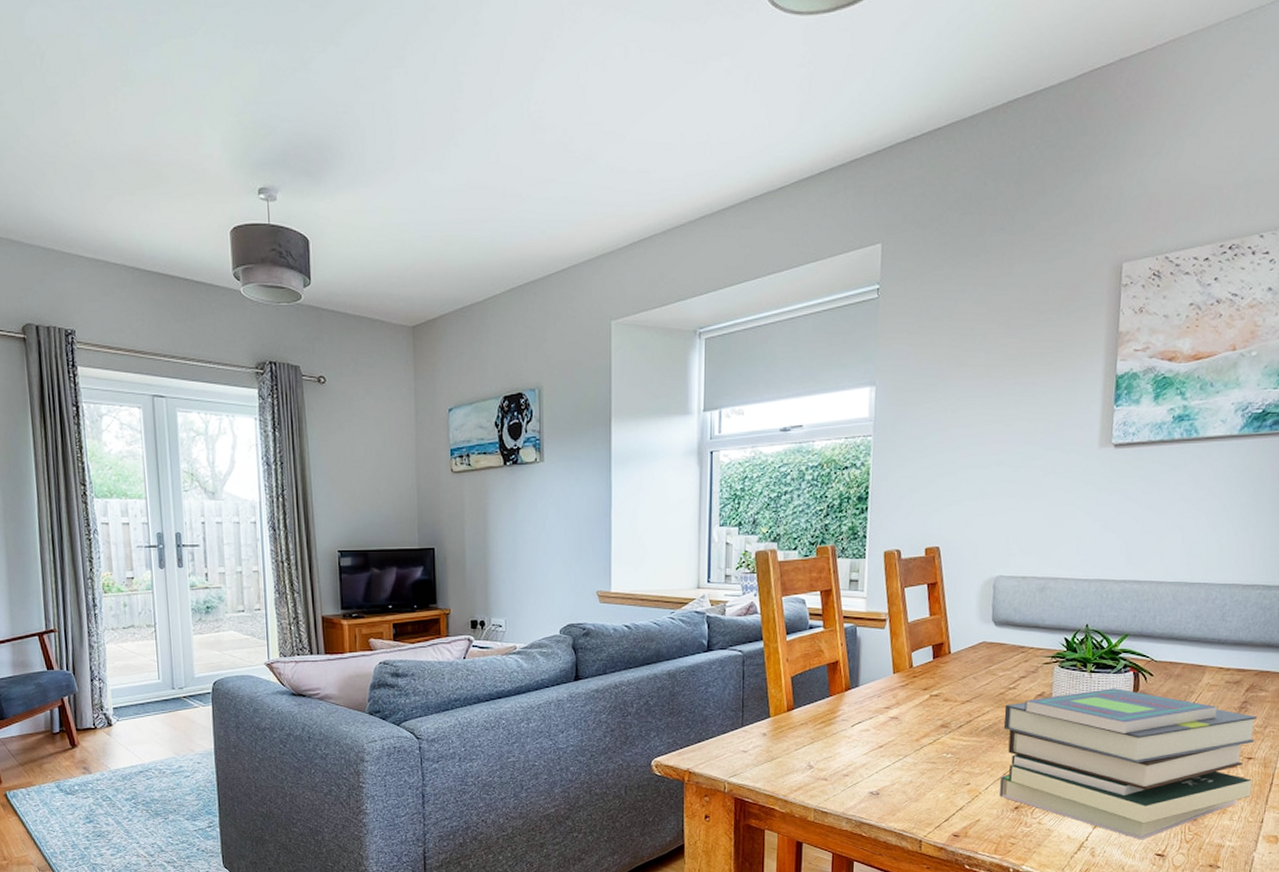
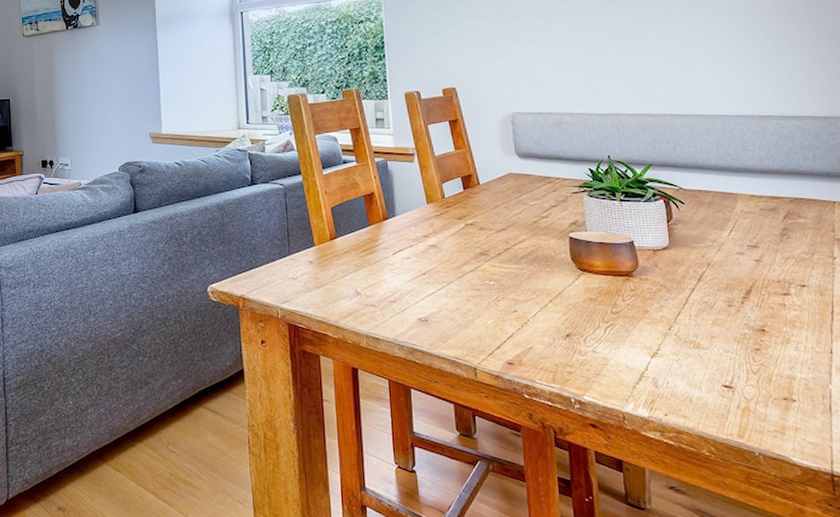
books: present [999,688,1258,840] -> none [540,216,812,370]

